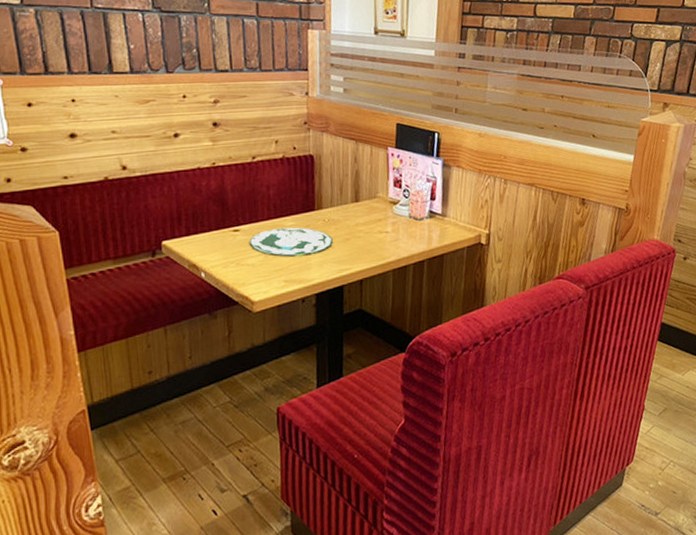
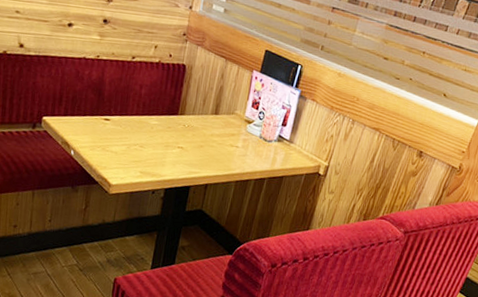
plate: present [249,227,333,256] -> none [116,124,189,153]

